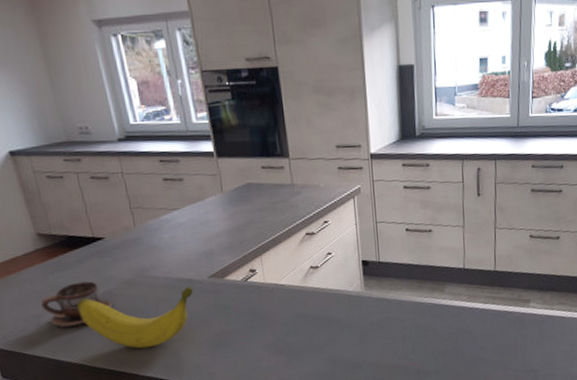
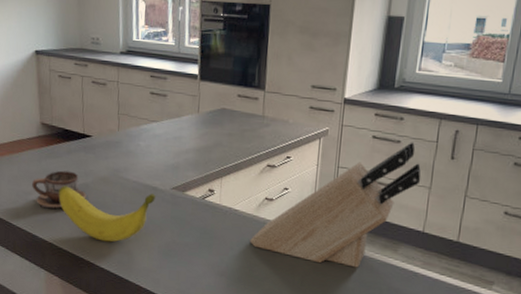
knife block: none [302,186,454,319] -> present [250,142,422,268]

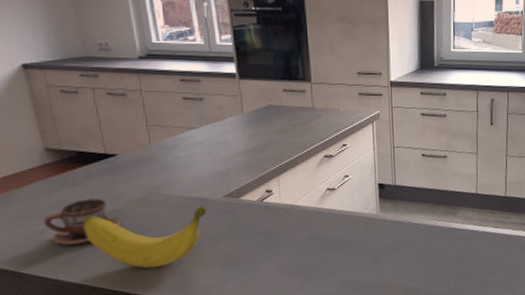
knife block: present [250,142,422,268] -> none [317,114,468,241]

